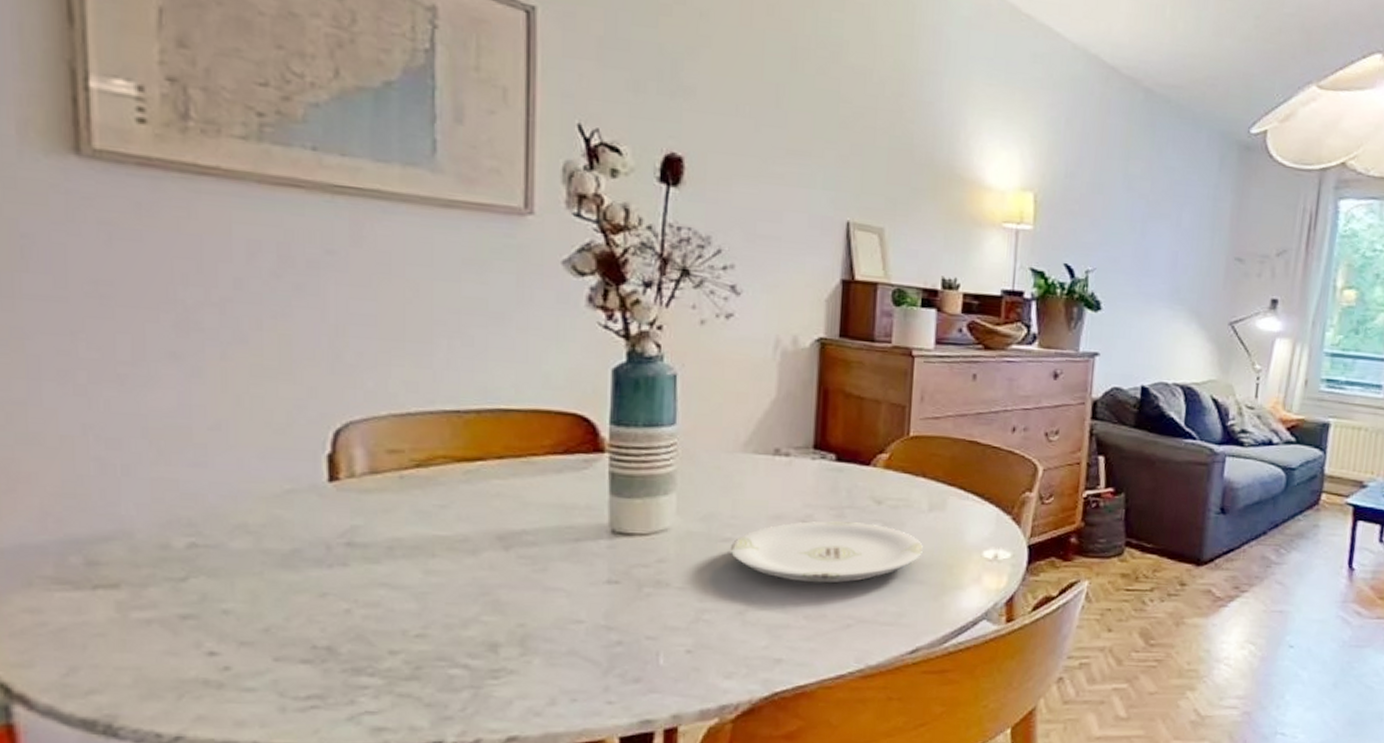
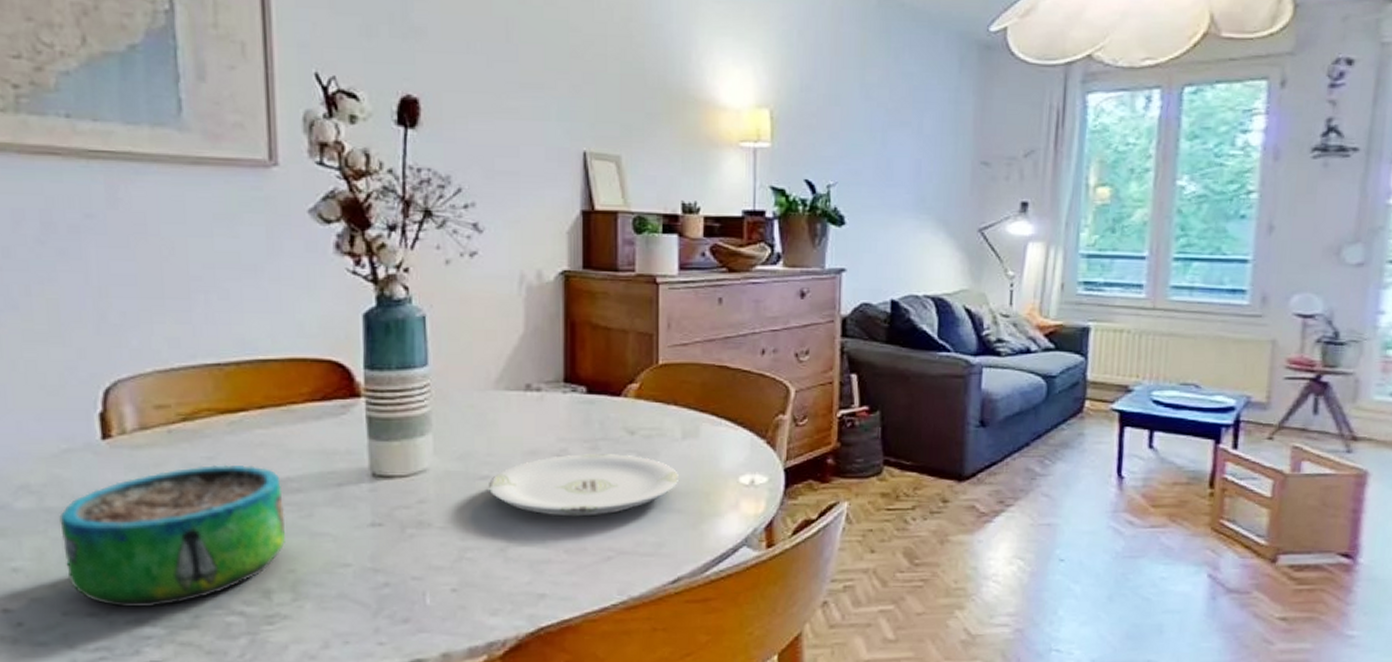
decorative bowl: none [277,513,518,657] -> present [59,464,287,608]

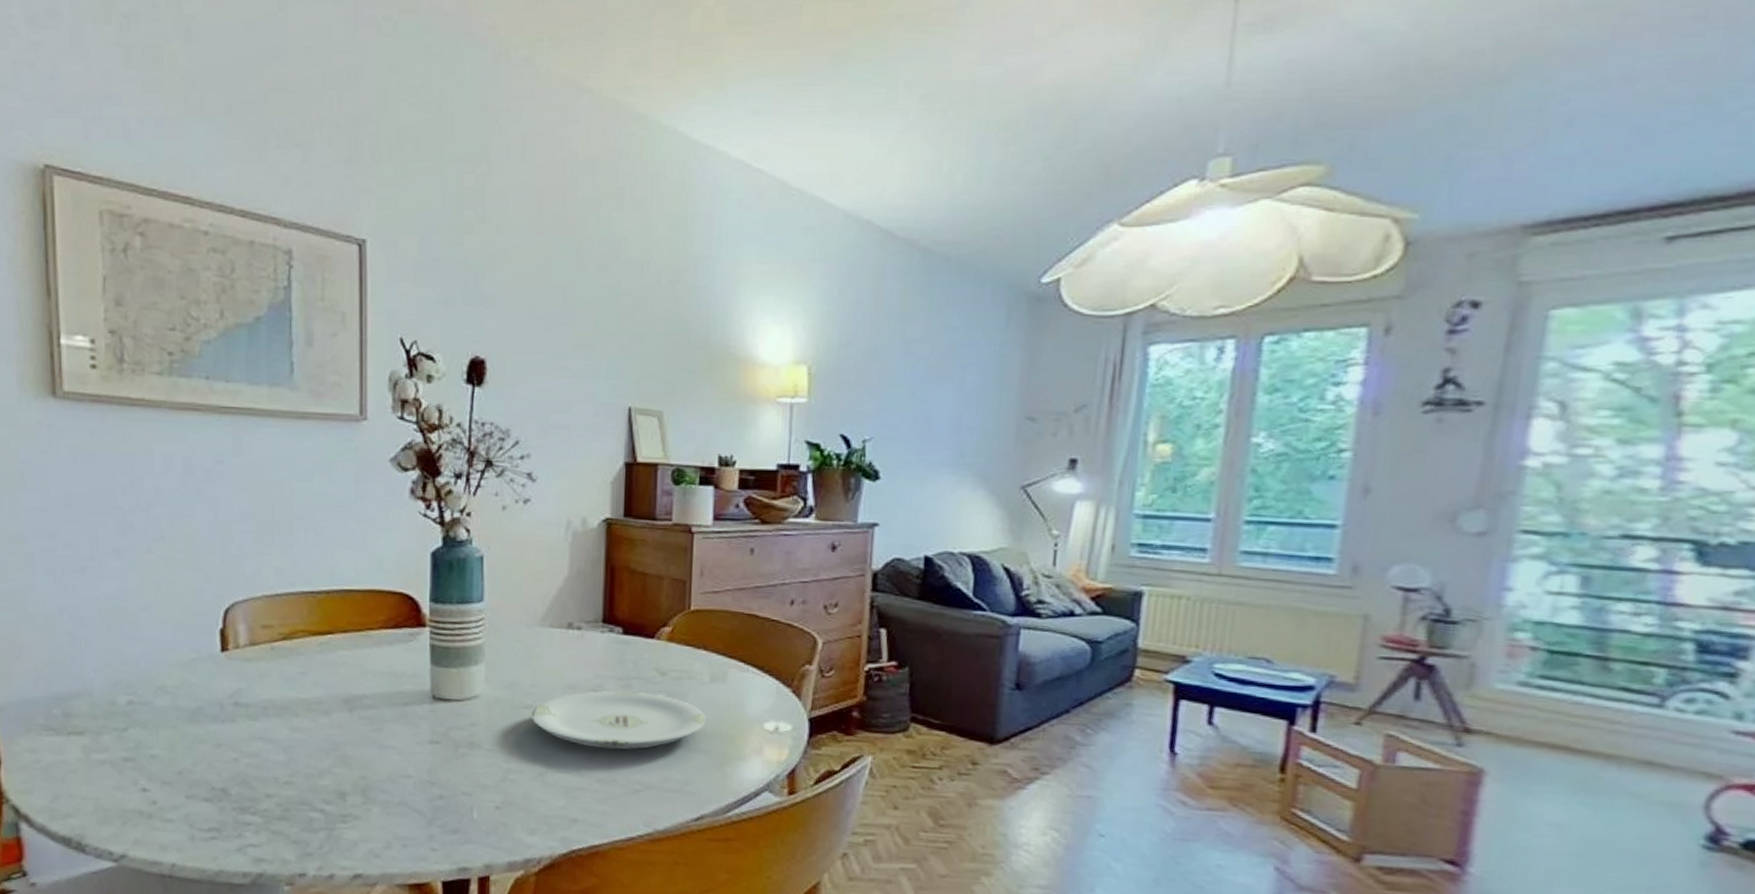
decorative bowl: present [59,464,287,608] -> none [187,679,360,799]

